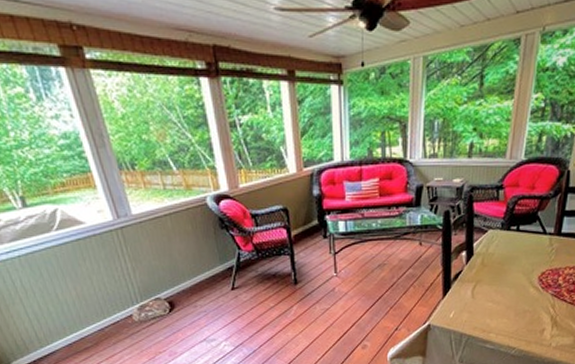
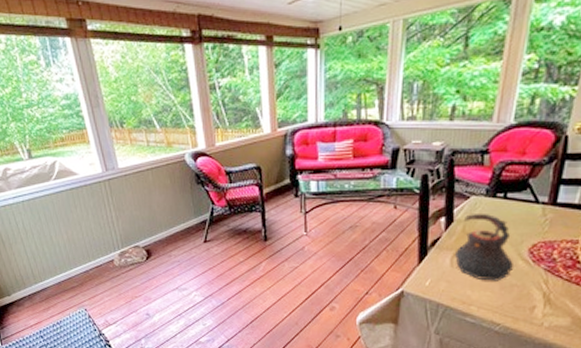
teapot: none [474,246,527,309] -> present [454,214,514,281]

